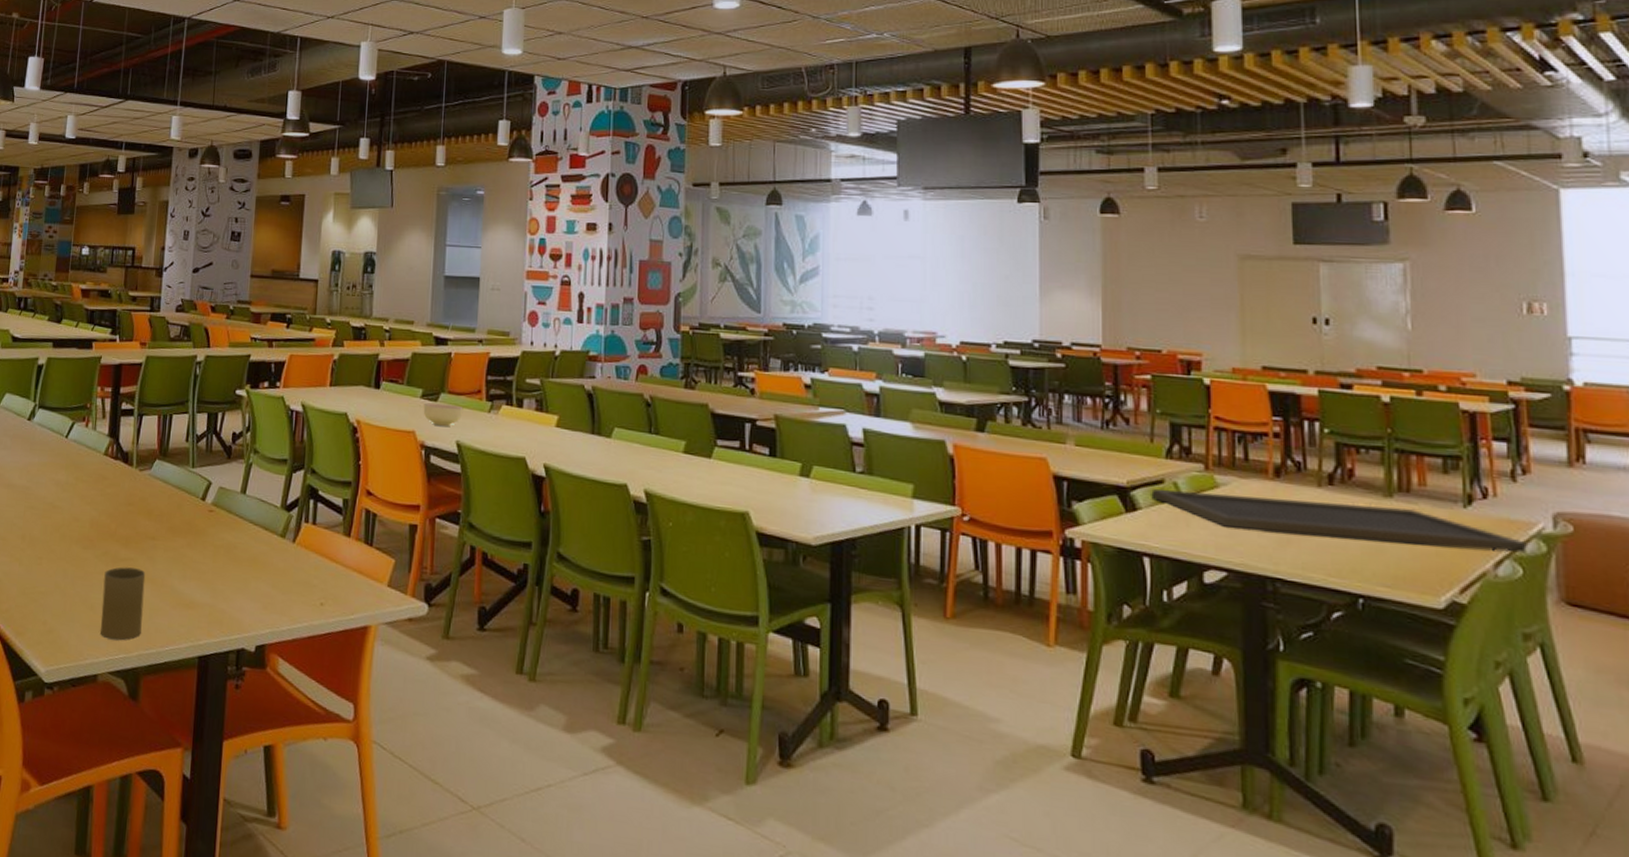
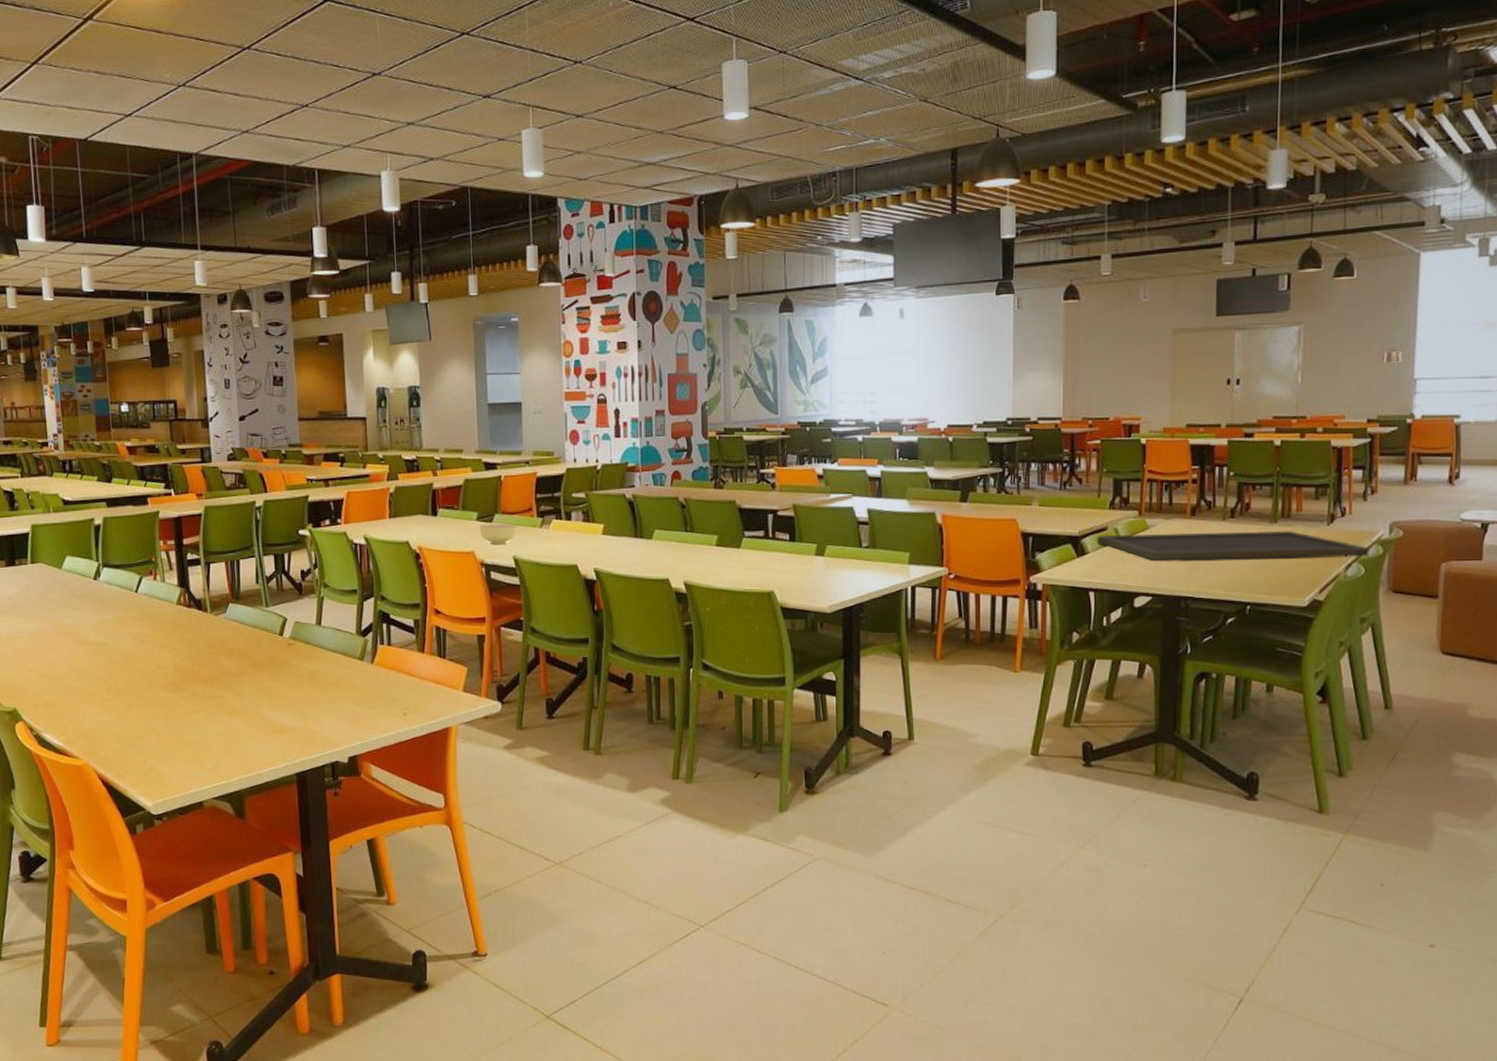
cup: present [100,567,146,640] -> none [195,704,239,770]

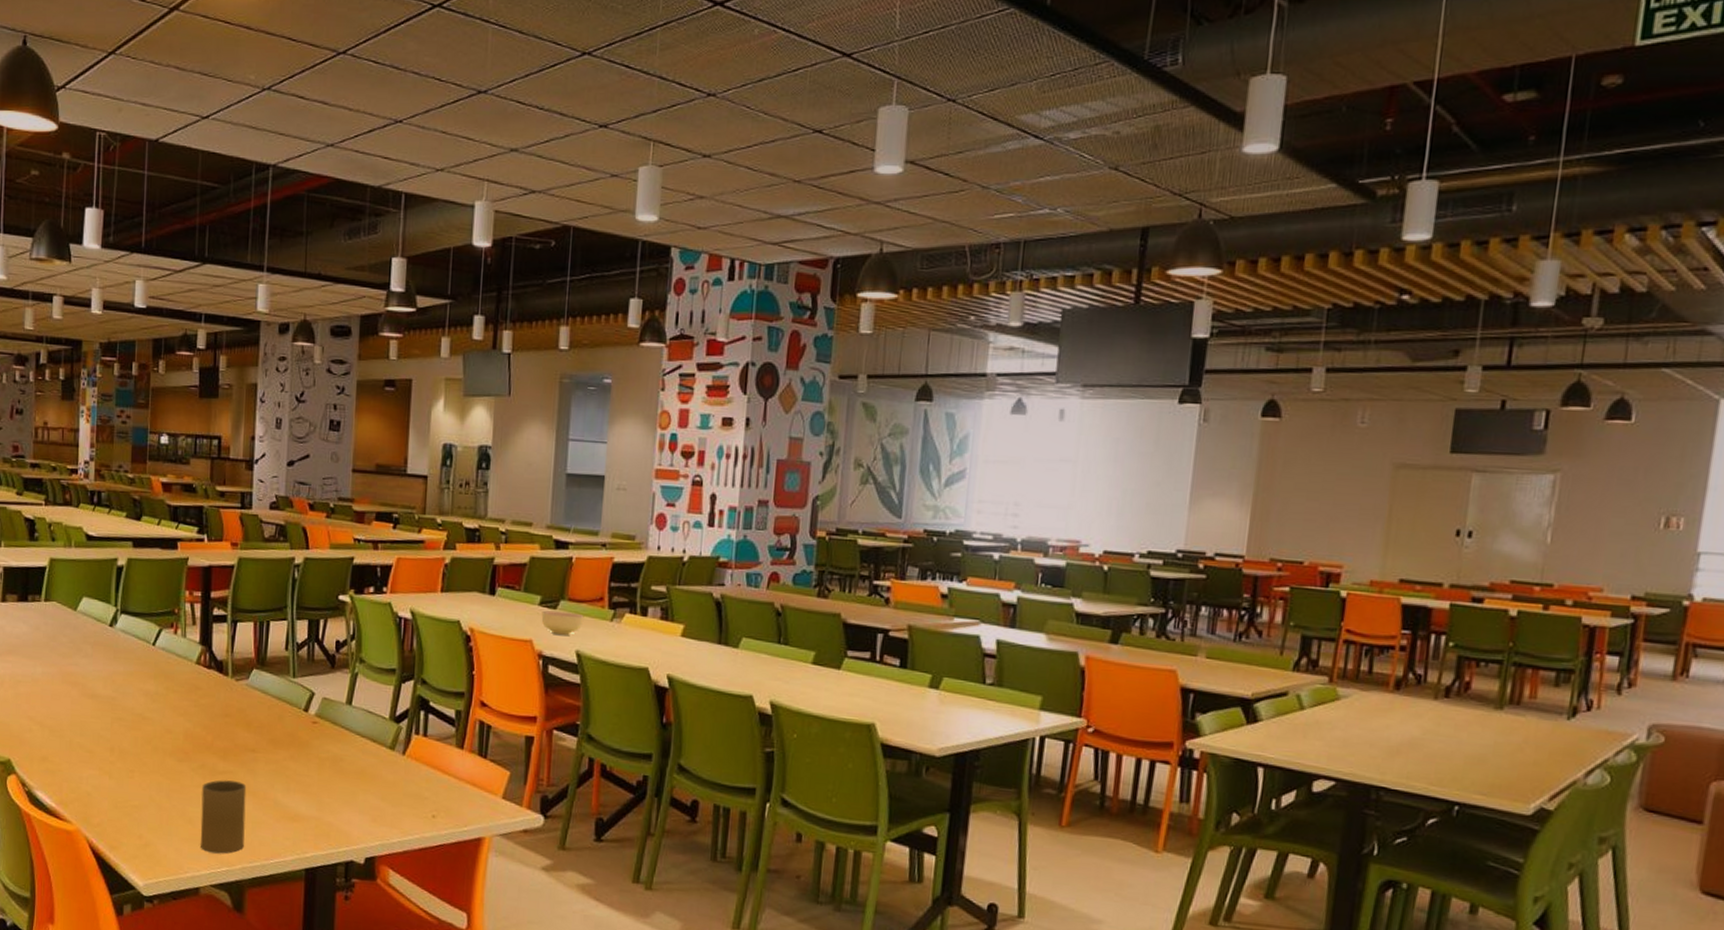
cup: none [195,704,239,770] -> present [200,780,247,853]
tray: present [1097,531,1370,561] -> none [1273,701,1620,763]

